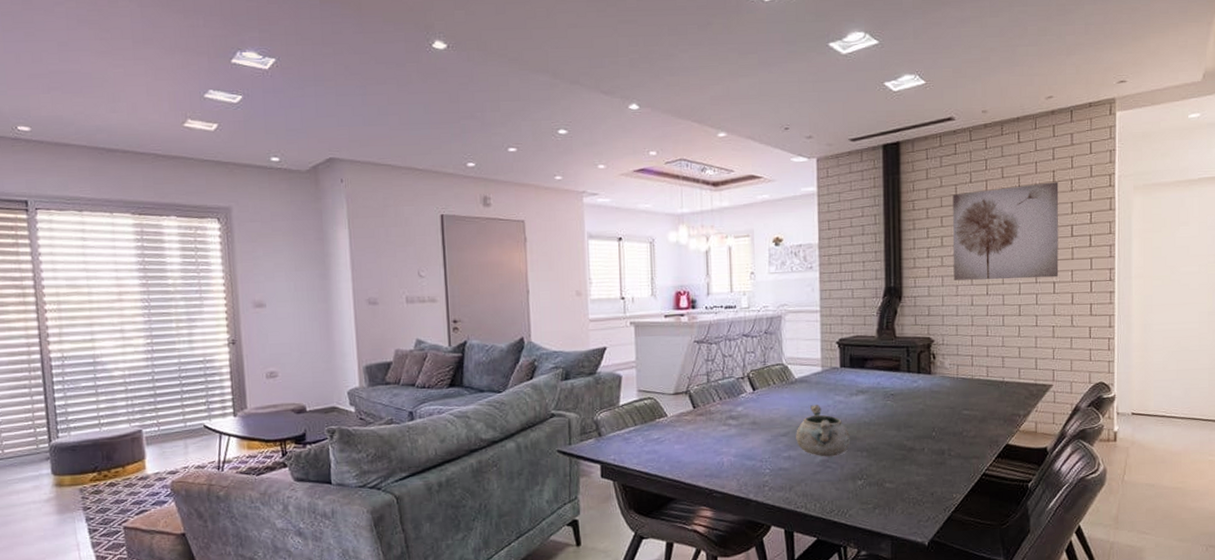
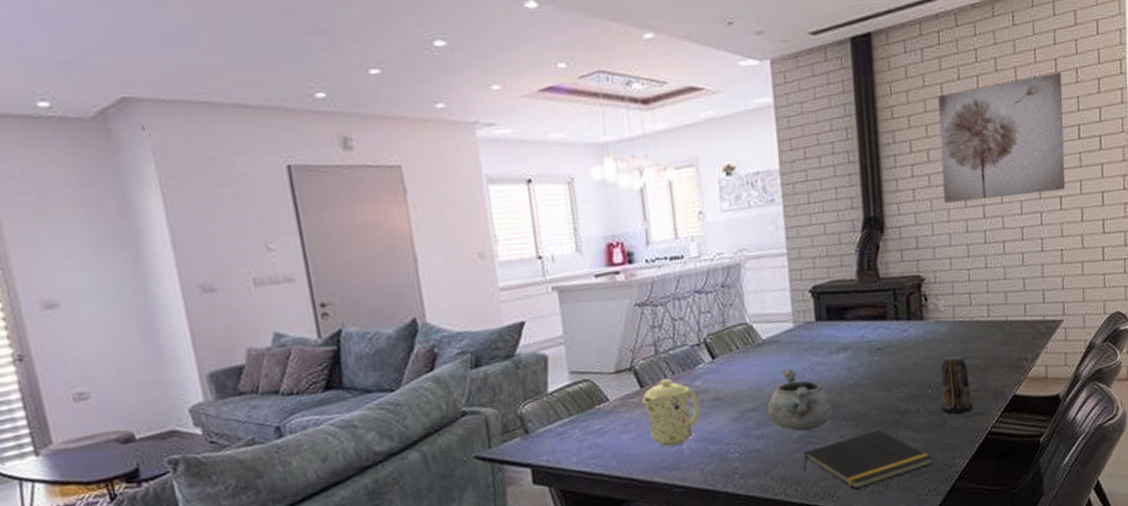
mug: none [693,403,739,458] -> present [641,378,700,447]
notepad: none [822,462,935,511] -> present [803,429,934,490]
candle: none [943,406,971,456] -> present [941,355,974,414]

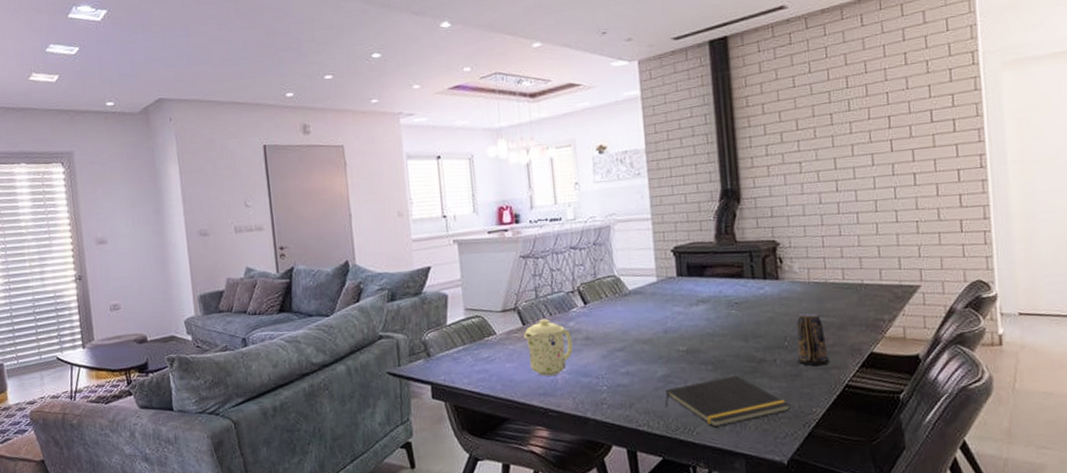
decorative bowl: present [767,369,834,432] -> none [633,317,694,372]
wall art: present [938,72,1066,203] -> none [790,64,919,178]

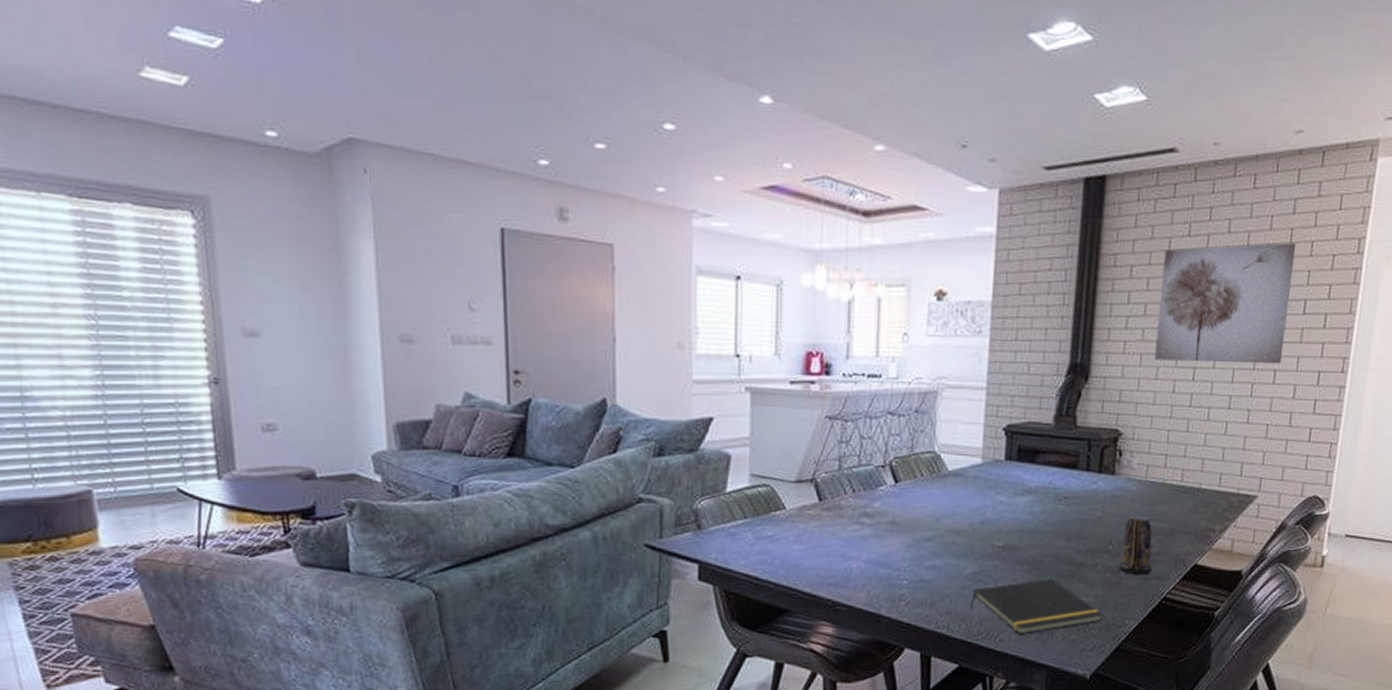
mug: present [523,318,573,376] -> none [818,495,875,563]
wall art: none [790,64,919,178] -> present [1154,243,1297,364]

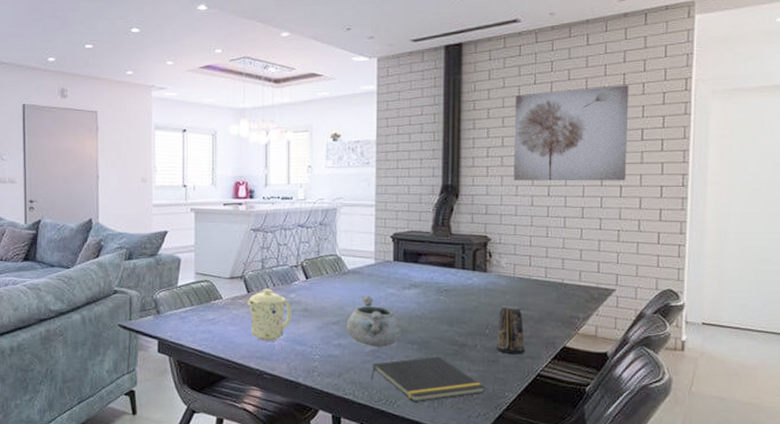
mug: none [818,495,875,563] -> present [247,288,291,341]
decorative bowl: none [943,505,1010,569] -> present [347,296,402,347]

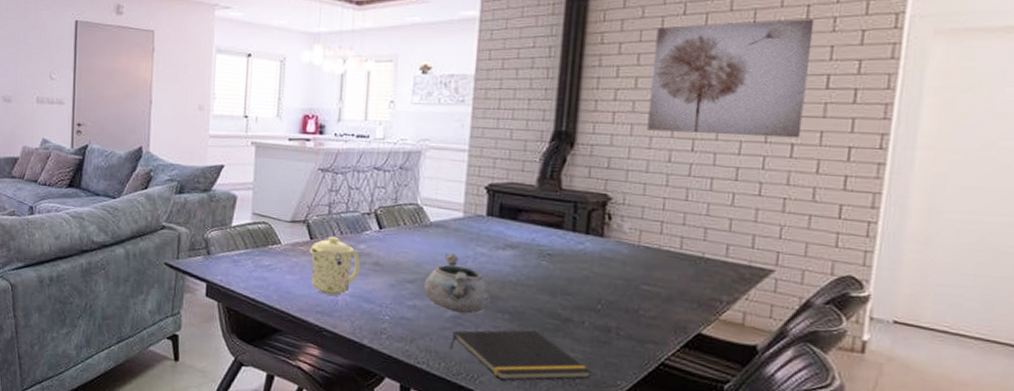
candle: present [496,305,526,355] -> none [609,278,648,338]

